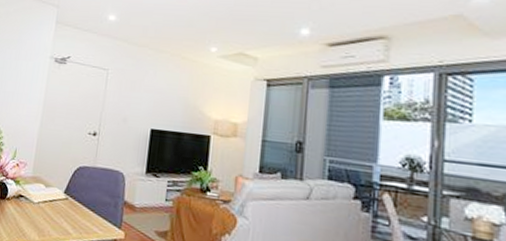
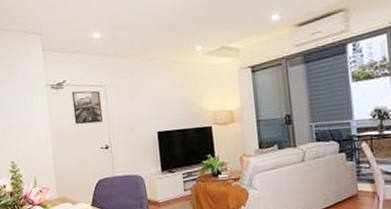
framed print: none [69,69,102,107] -> present [71,90,103,125]

